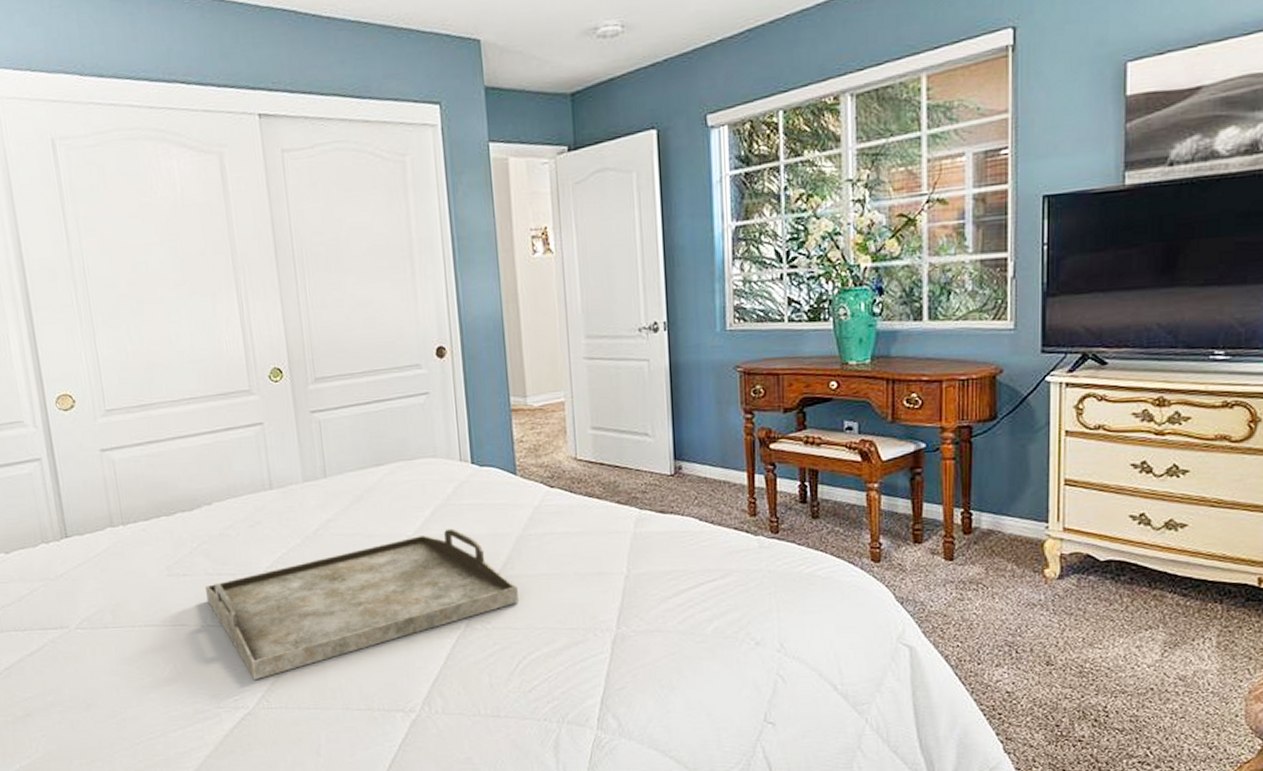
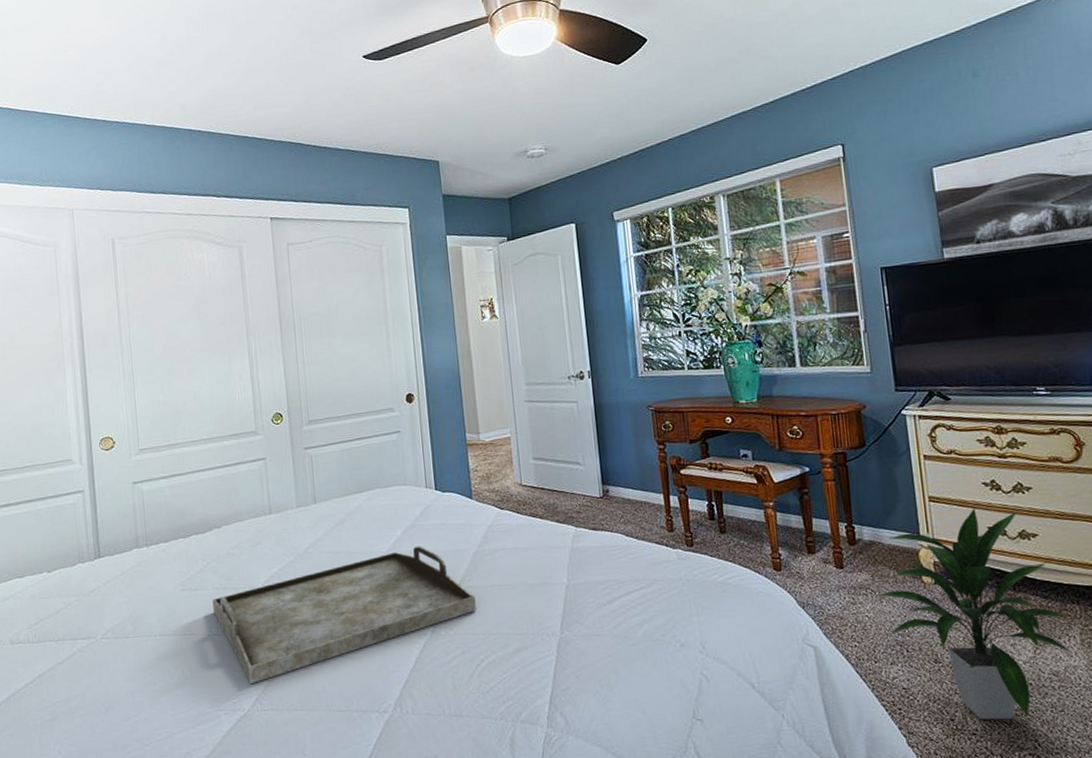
indoor plant: none [985,493,1209,726] -> present [873,508,1075,720]

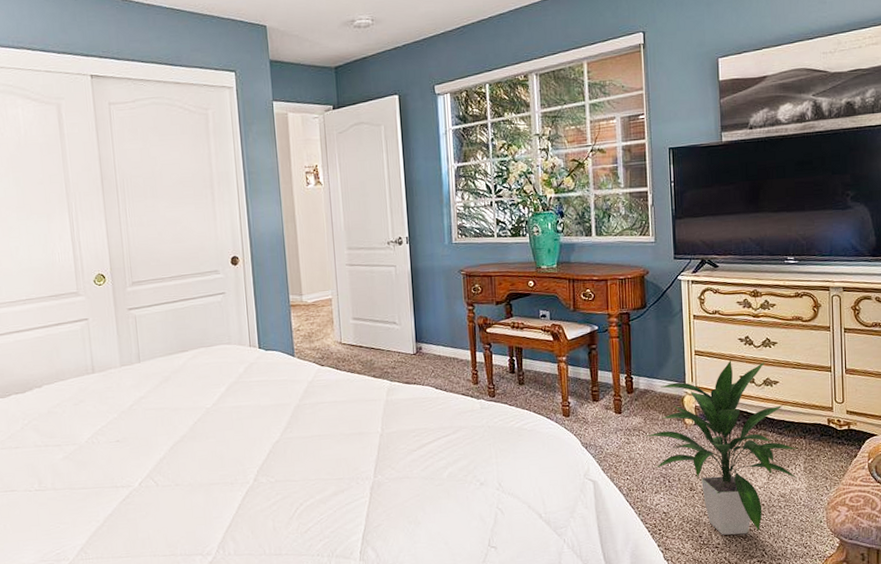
serving tray: present [212,546,476,685] -> none [34,401,296,536]

